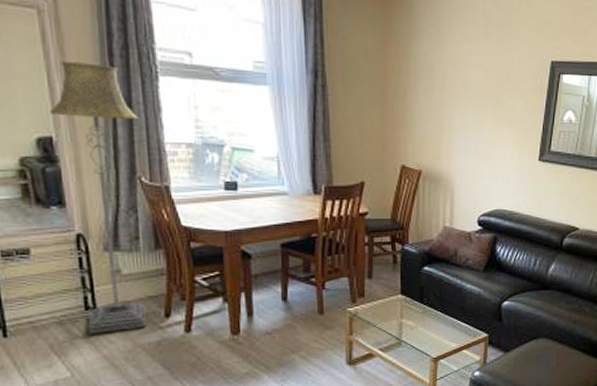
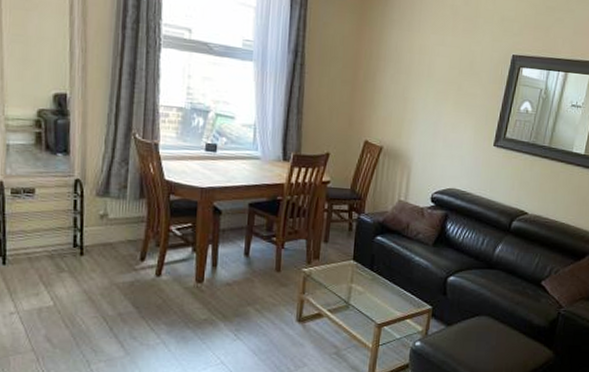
floor lamp: present [50,61,146,334] -> none [68,31,140,270]

